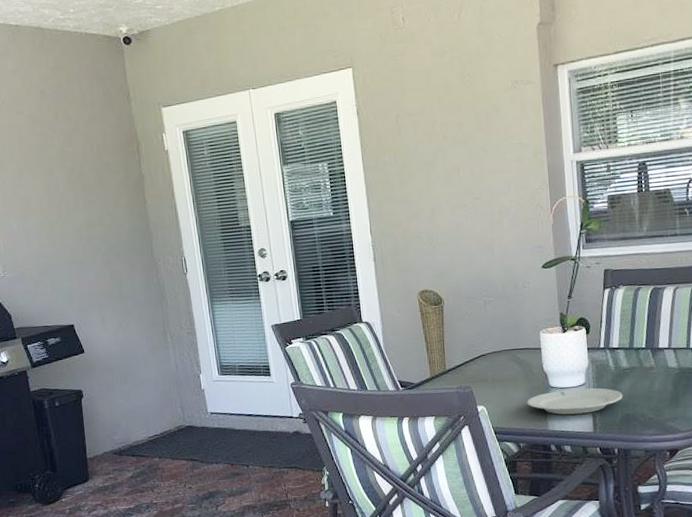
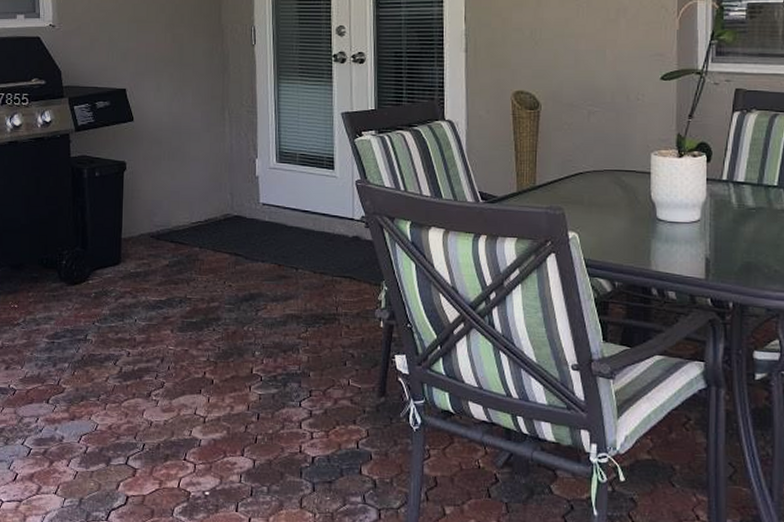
plate: present [527,388,623,415] -> none [628,224,745,256]

